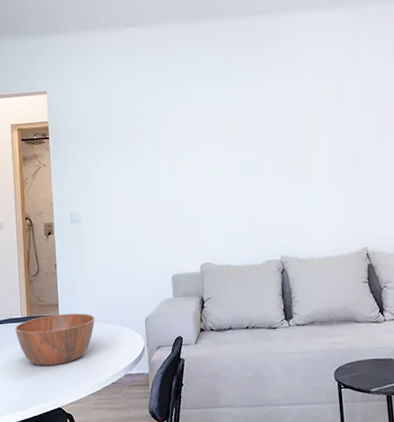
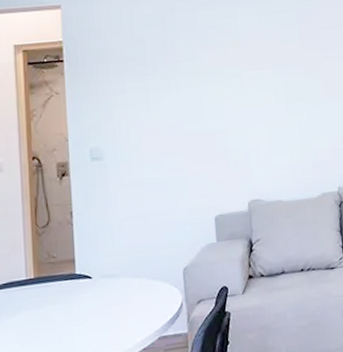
bowl: present [15,313,95,366] -> none [18,268,122,337]

